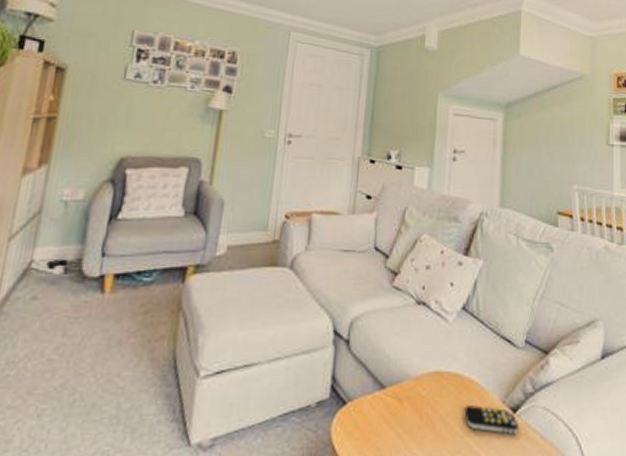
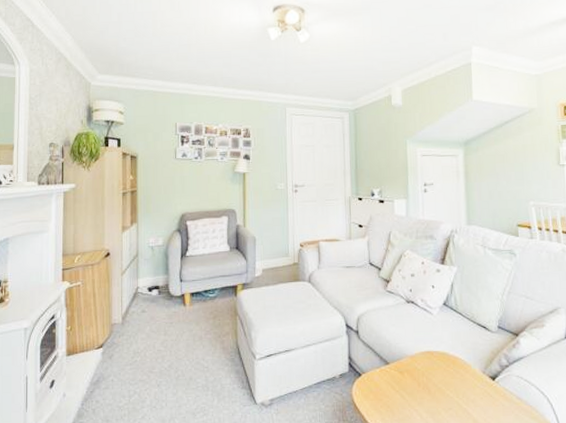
remote control: present [464,405,518,434] -> none [452,375,498,396]

